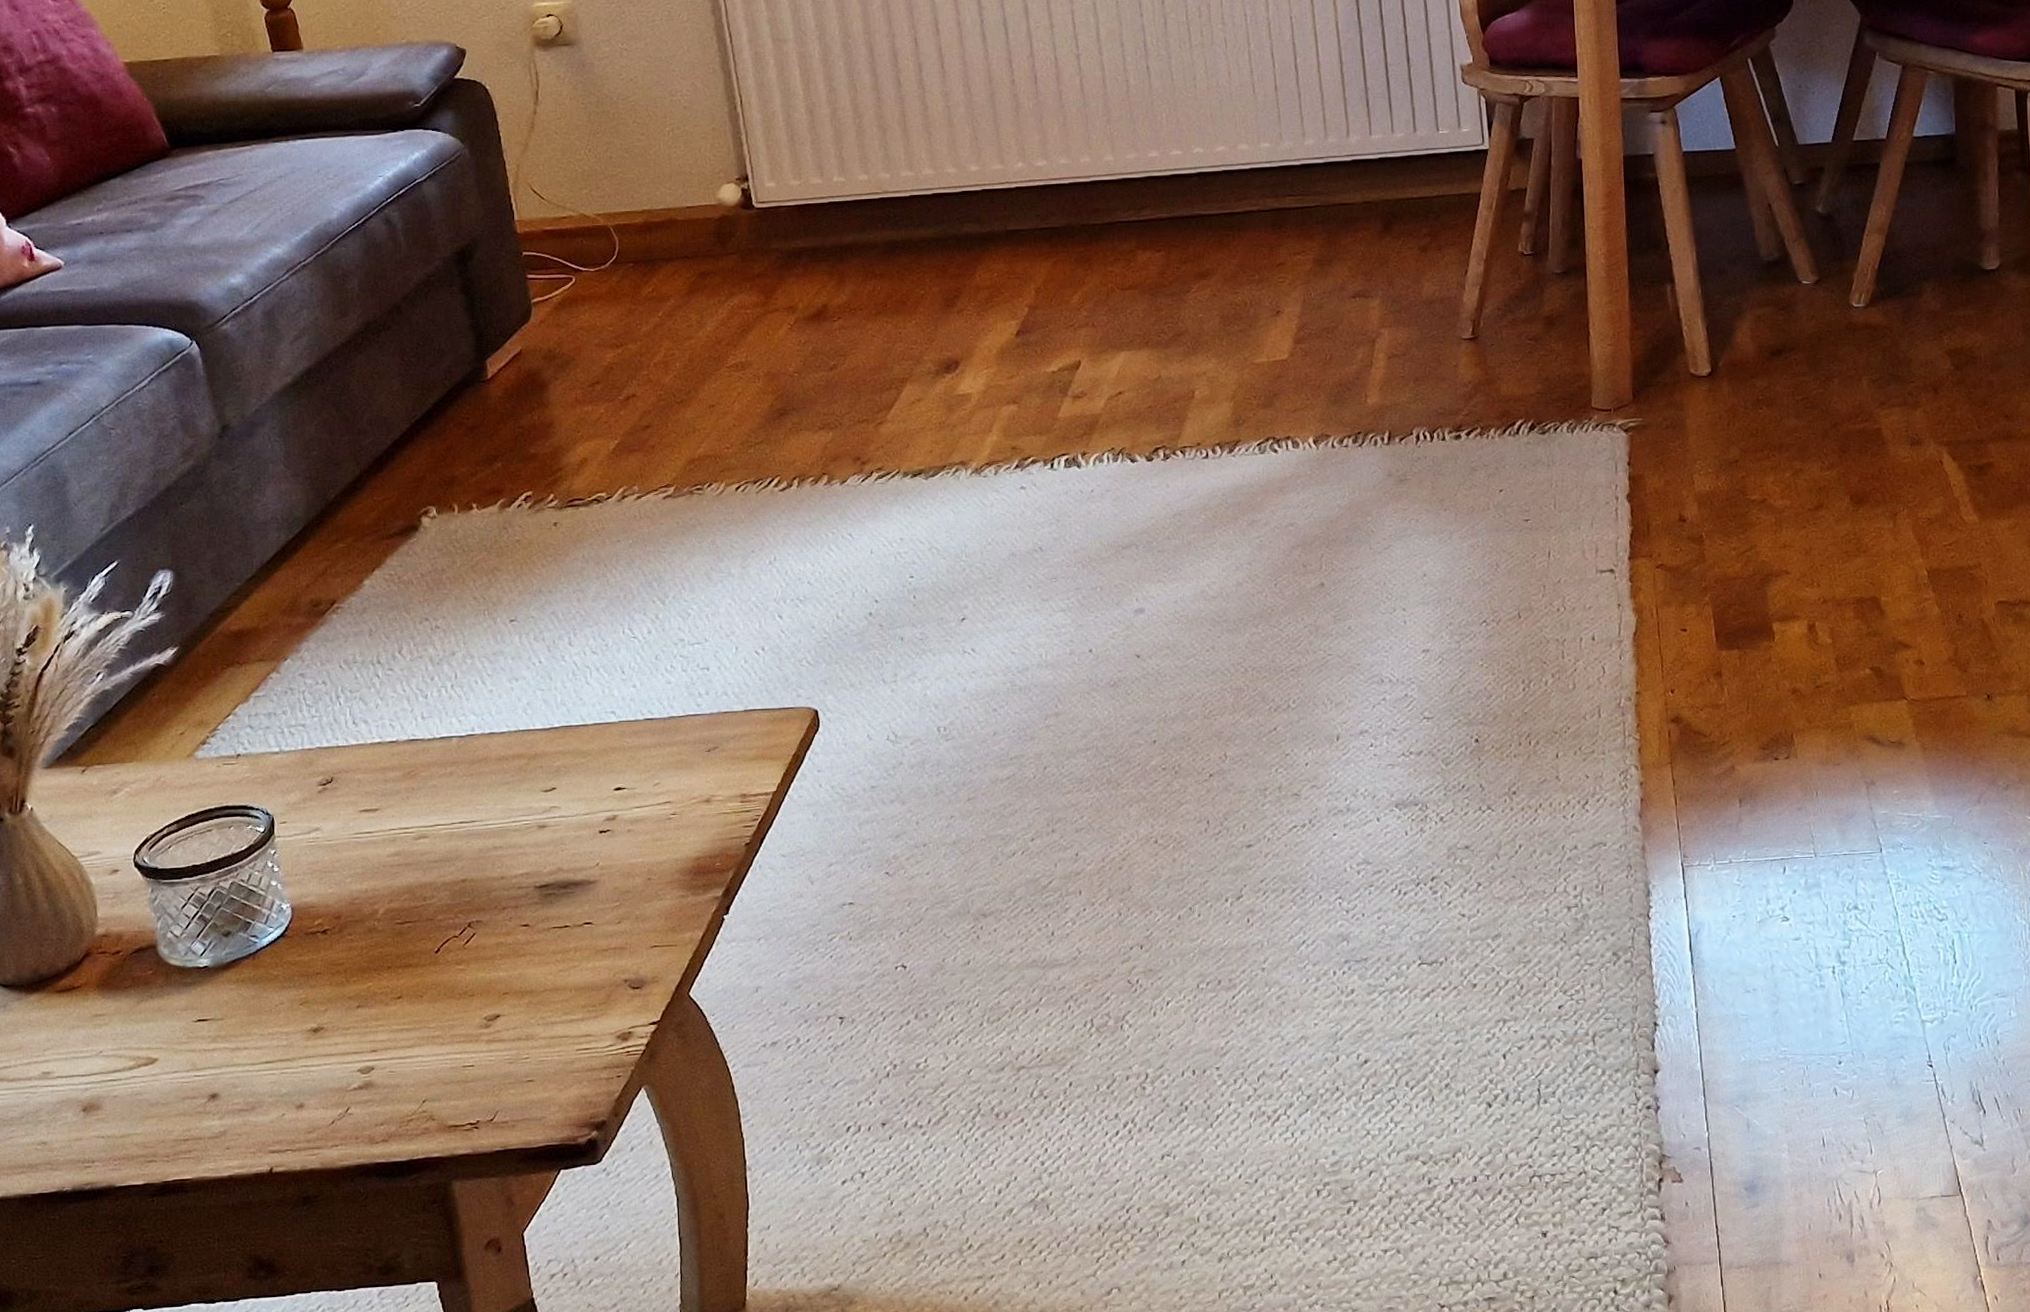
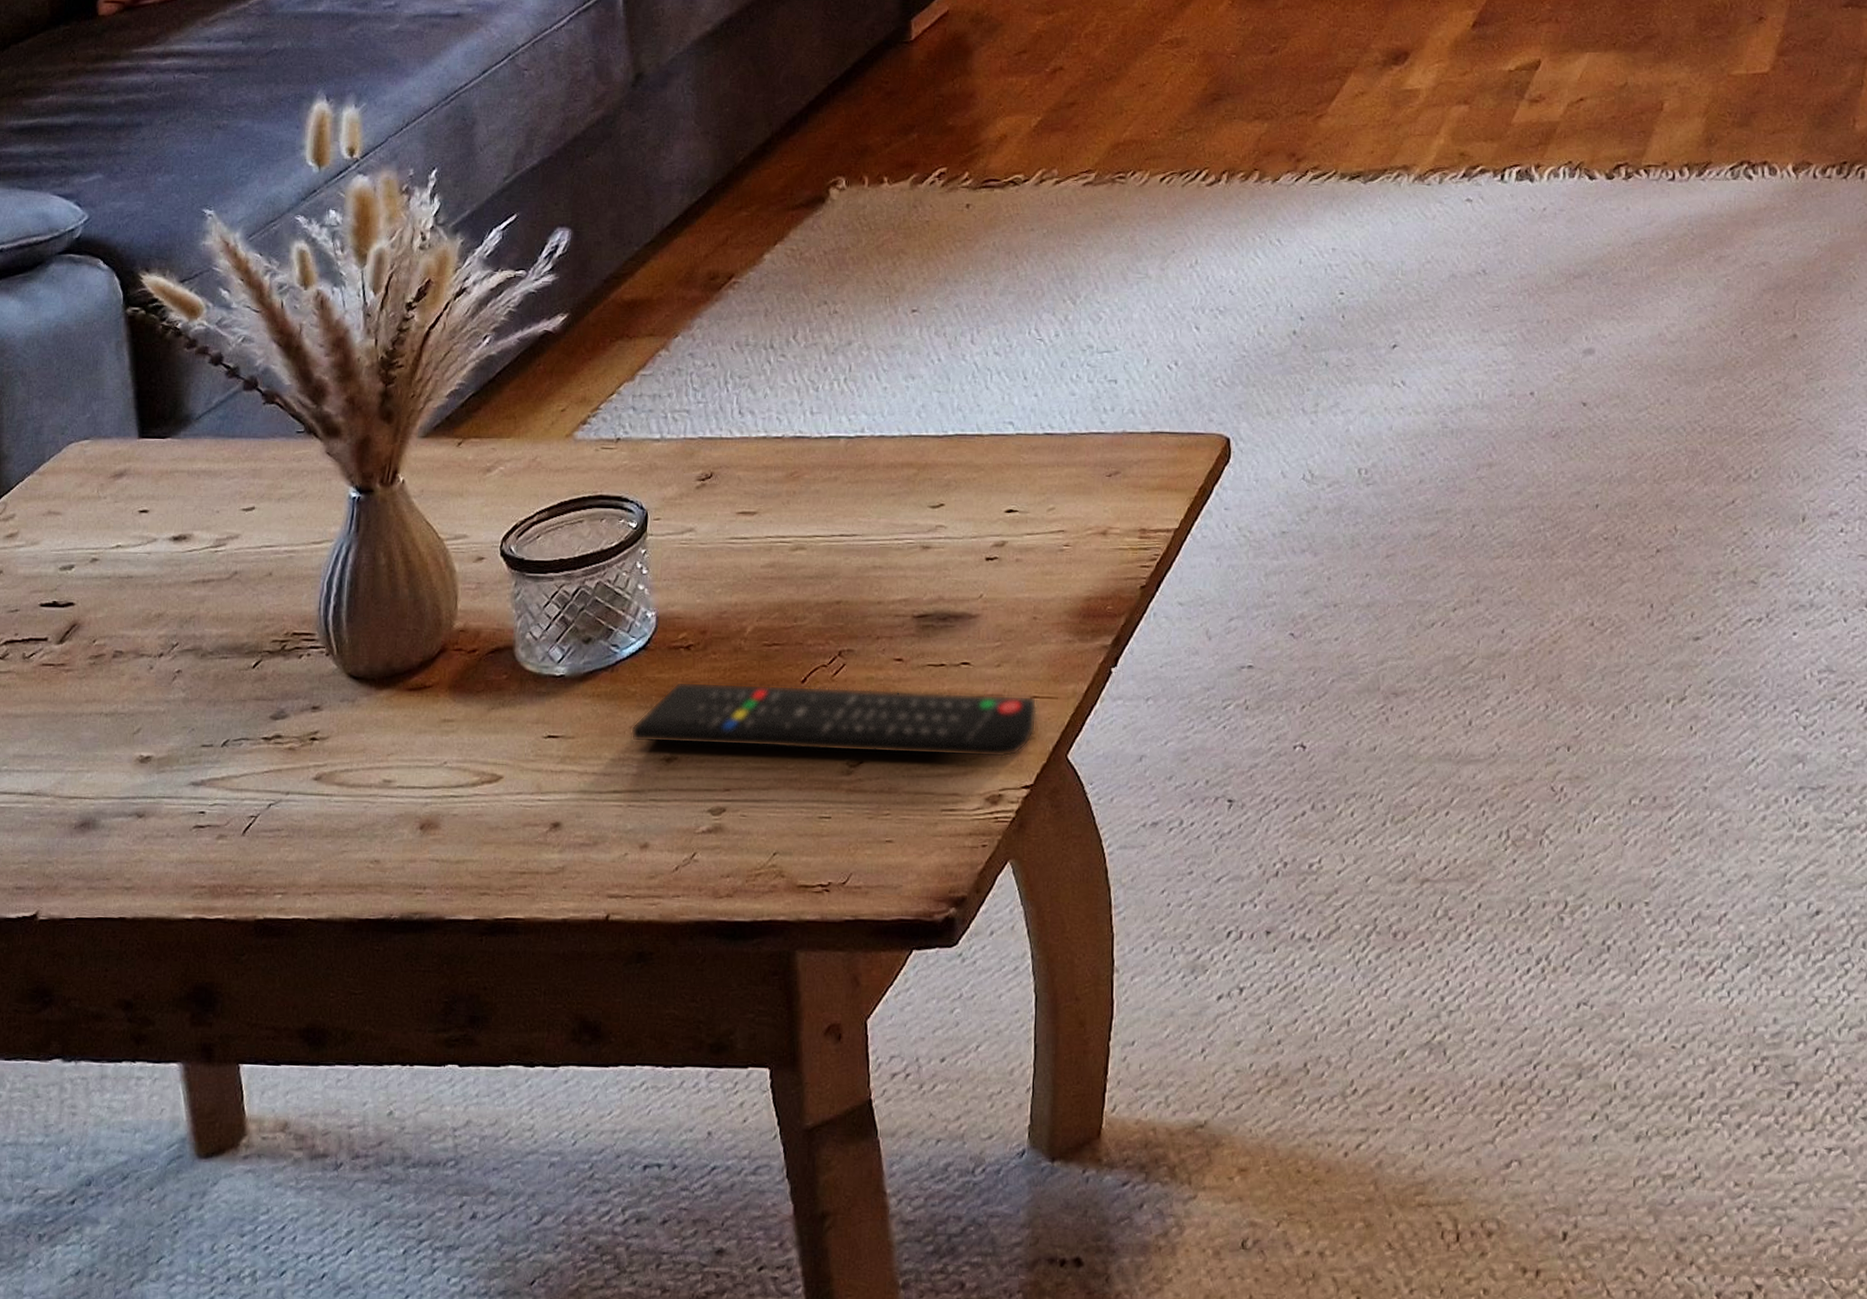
remote control: none [276,945,659,1018] -> present [630,681,1037,758]

